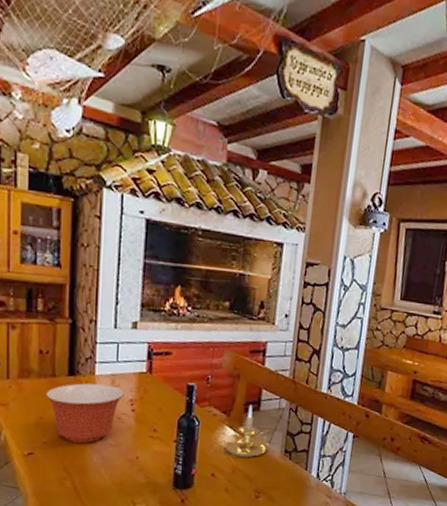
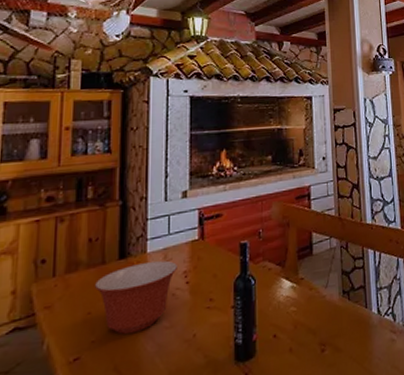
candle holder: present [225,404,270,458] -> none [283,250,326,310]

